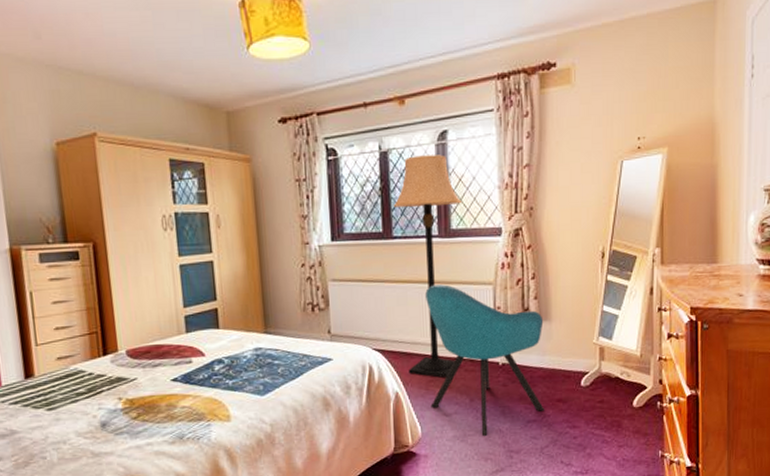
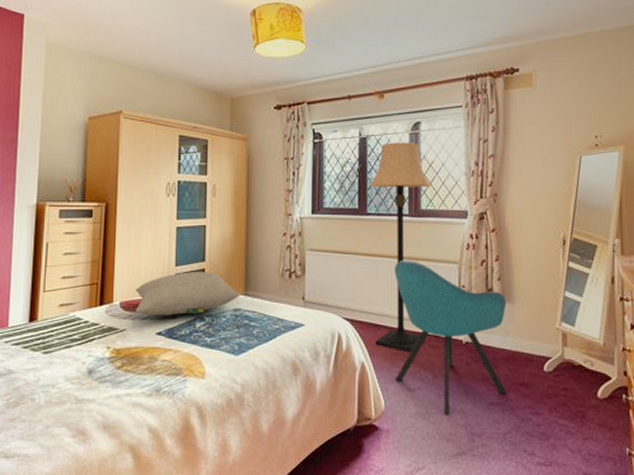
pillow: none [141,311,260,362] -> present [135,272,240,316]

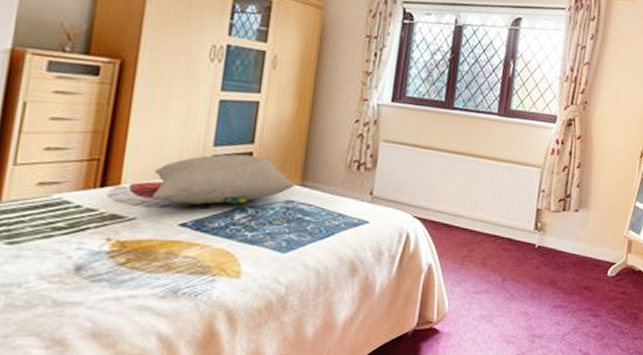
lamp: present [369,142,432,353] -> none [446,35,525,255]
chair: present [395,260,507,416] -> none [462,160,582,319]

